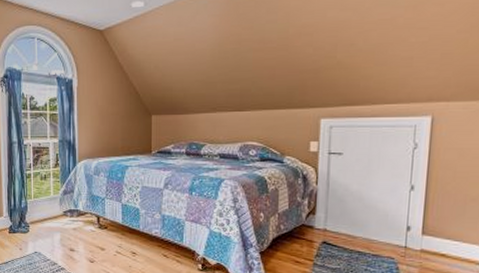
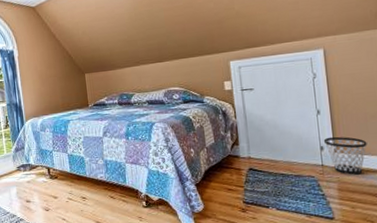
wastebasket: none [412,217,461,262] -> present [323,136,367,175]

